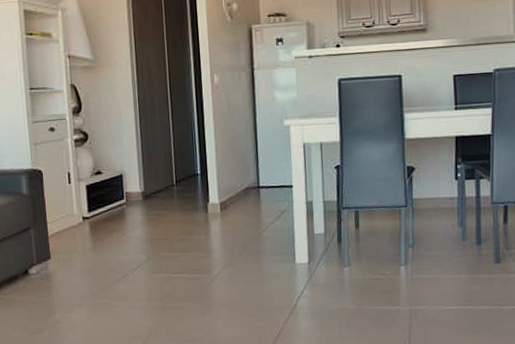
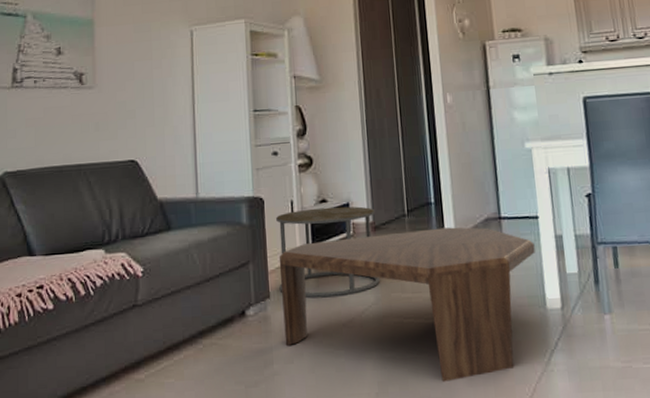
side table: none [54,177,150,258] -> present [276,206,380,298]
coffee table: none [58,195,288,325] -> present [279,227,535,382]

